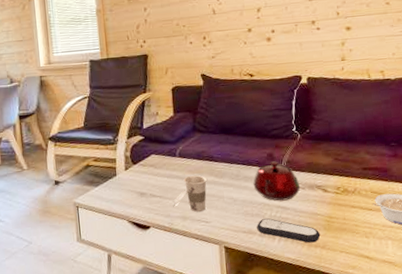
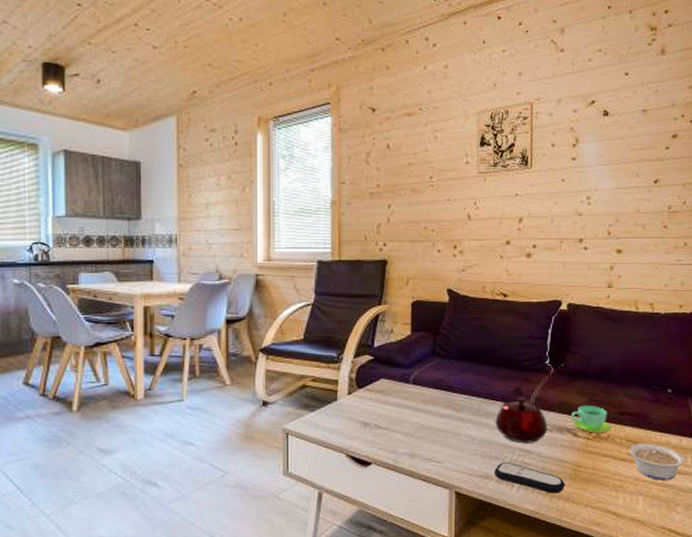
cup: present [172,175,208,212] -> none [400,406,443,449]
cup: none [320,164,357,188] -> present [571,405,612,433]

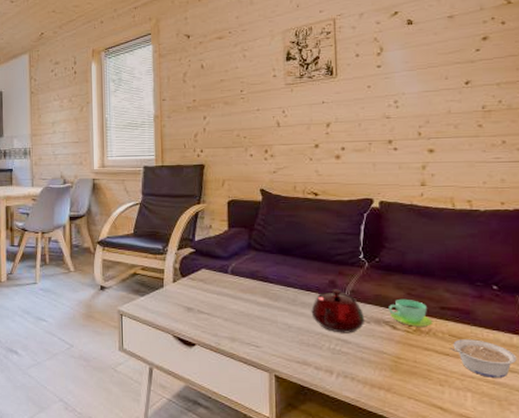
remote control: present [495,461,565,494] -> none [313,349,386,384]

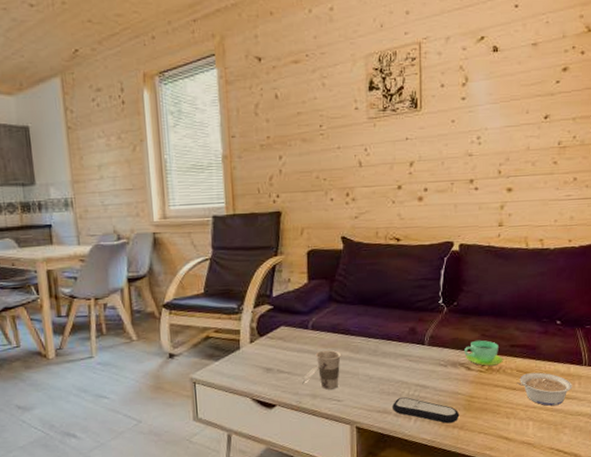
cup: none [221,295,261,334] -> present [302,349,342,390]
teapot: present [311,289,365,333] -> none [392,336,443,379]
remote control: none [313,349,386,384] -> present [393,396,460,424]

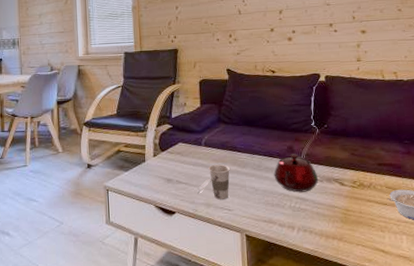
teapot: none [392,336,443,379] -> present [274,154,319,193]
remote control: present [393,396,460,424] -> none [277,208,338,235]
cup: present [465,340,503,366] -> none [337,158,373,182]

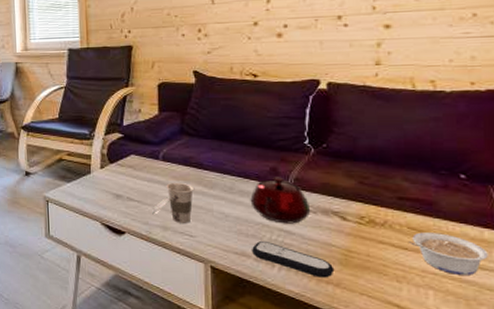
remote control: none [277,208,338,235] -> present [252,240,335,278]

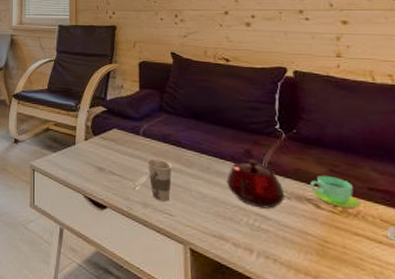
remote control: present [252,240,335,278] -> none [230,224,312,269]
cup: none [338,187,389,218] -> present [310,175,361,209]

